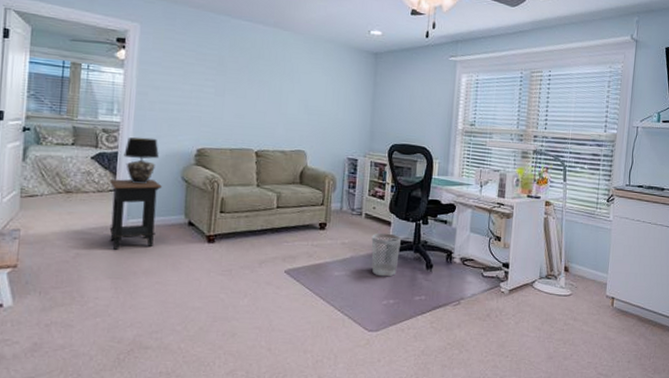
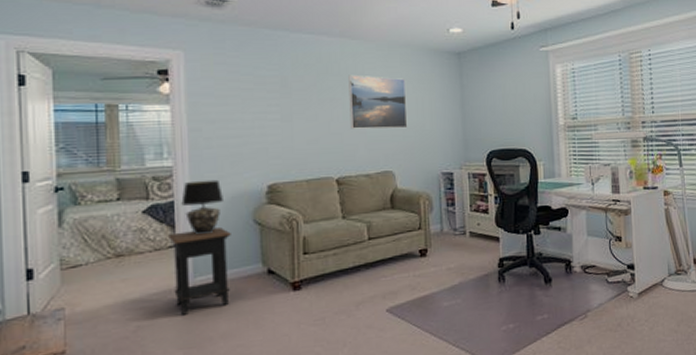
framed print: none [273,61,326,115] -> present [348,75,408,129]
wastebasket: present [371,233,402,277] -> none [480,250,514,300]

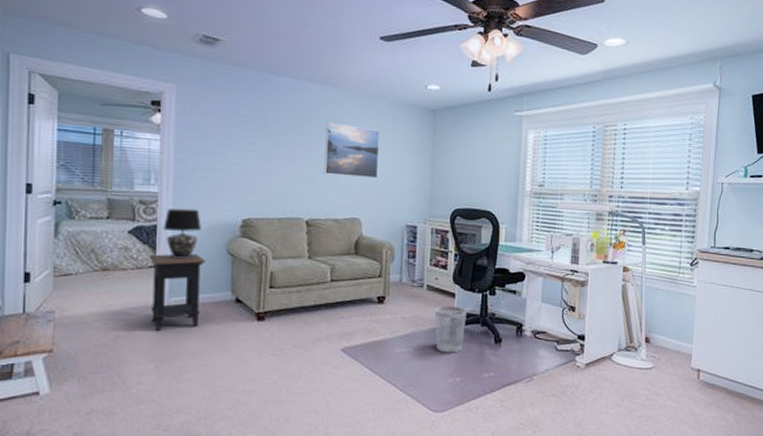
wastebasket: none [480,250,514,300] -> present [434,305,468,353]

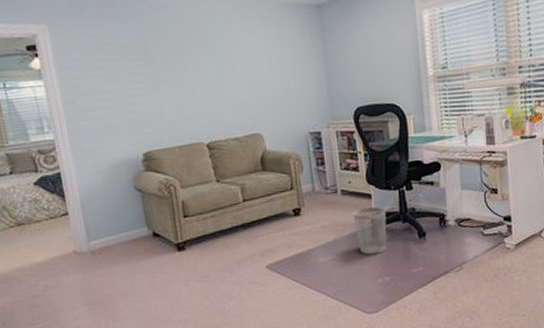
side table: present [148,254,206,331] -> none [59,195,122,276]
table lamp: present [163,208,201,259] -> none [66,150,104,204]
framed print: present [324,121,380,179] -> none [208,37,272,93]

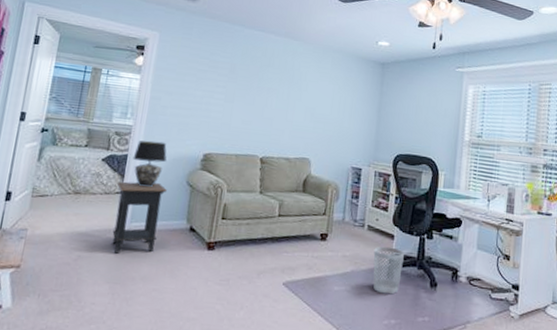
side table: none [59,195,122,276] -> present [112,181,167,254]
table lamp: none [66,150,104,204] -> present [133,140,167,188]

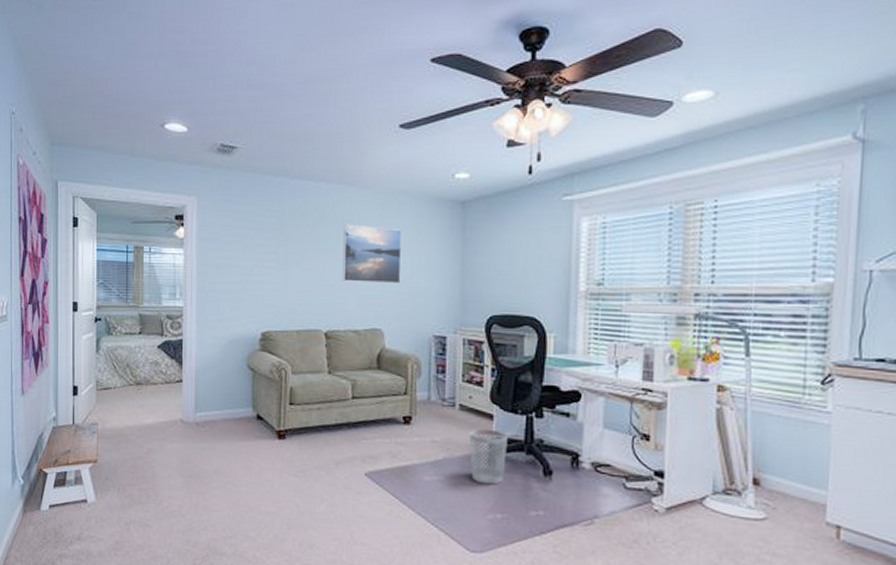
side table: present [112,181,167,254] -> none [175,369,227,446]
table lamp: present [133,140,167,188] -> none [188,322,223,374]
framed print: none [280,69,333,123] -> present [342,224,402,284]

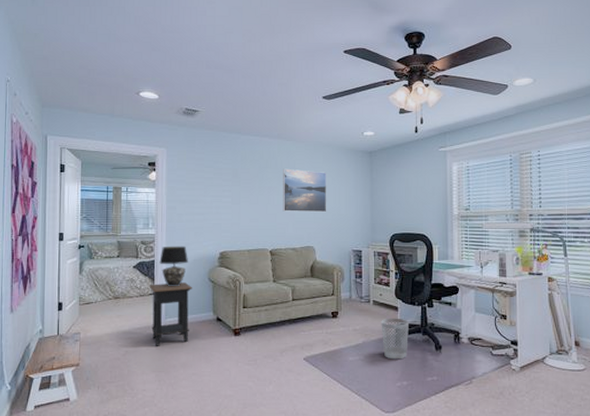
side table: none [175,369,227,446] -> present [149,283,192,346]
table lamp: none [188,322,223,374] -> present [159,246,188,287]

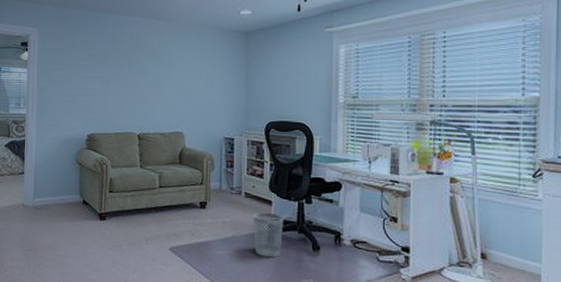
side table: present [149,283,192,346] -> none [19,163,60,225]
table lamp: present [159,246,188,287] -> none [29,126,57,168]
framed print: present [283,168,327,213] -> none [152,49,199,97]

